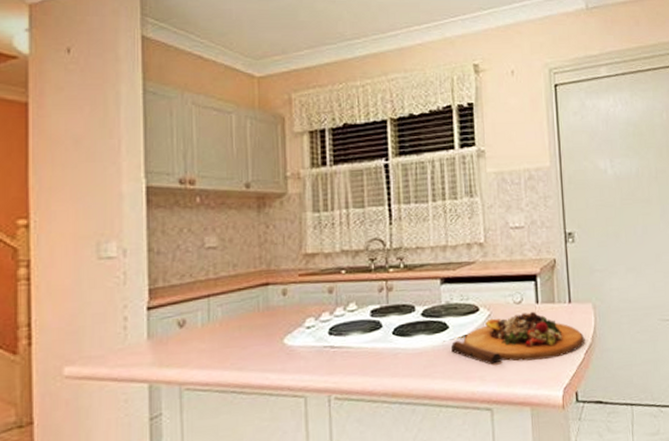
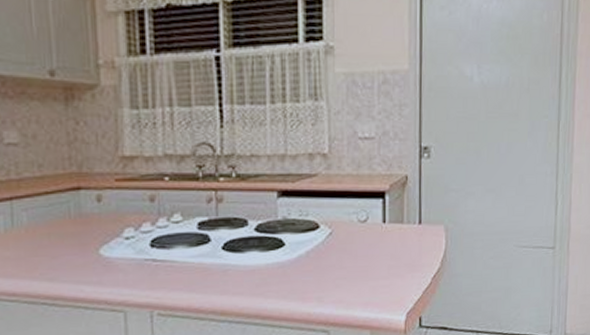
cutting board: present [450,311,585,365] -> none [286,231,434,286]

